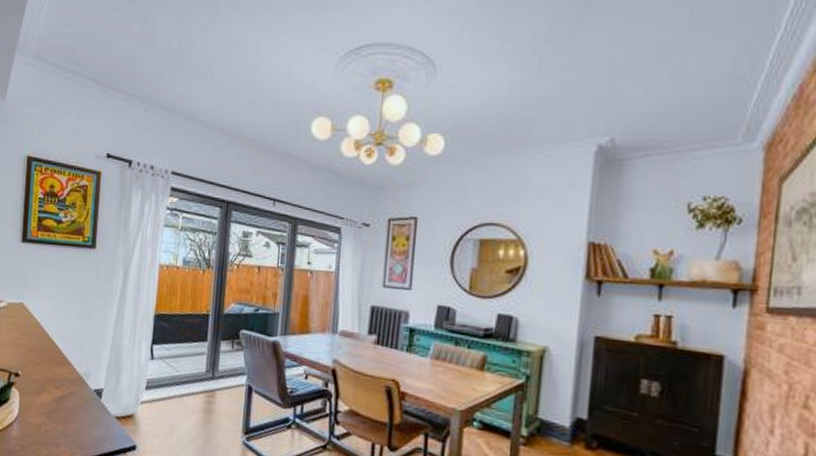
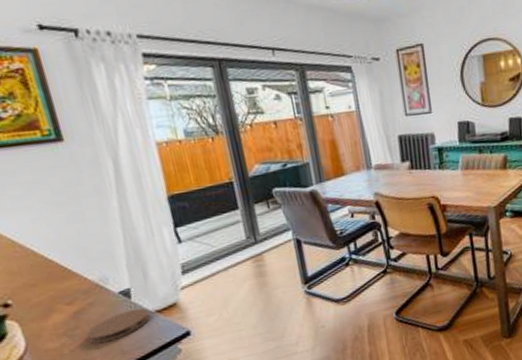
coaster: none [60,409,110,433] -> present [86,308,150,345]

